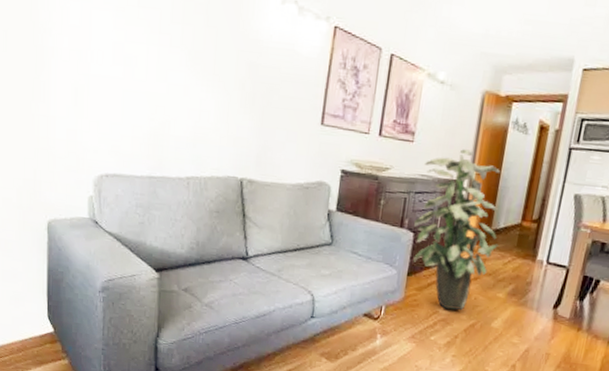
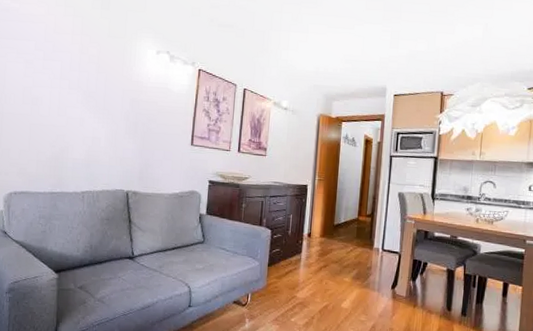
indoor plant: present [413,149,500,310] -> none [271,160,341,294]

